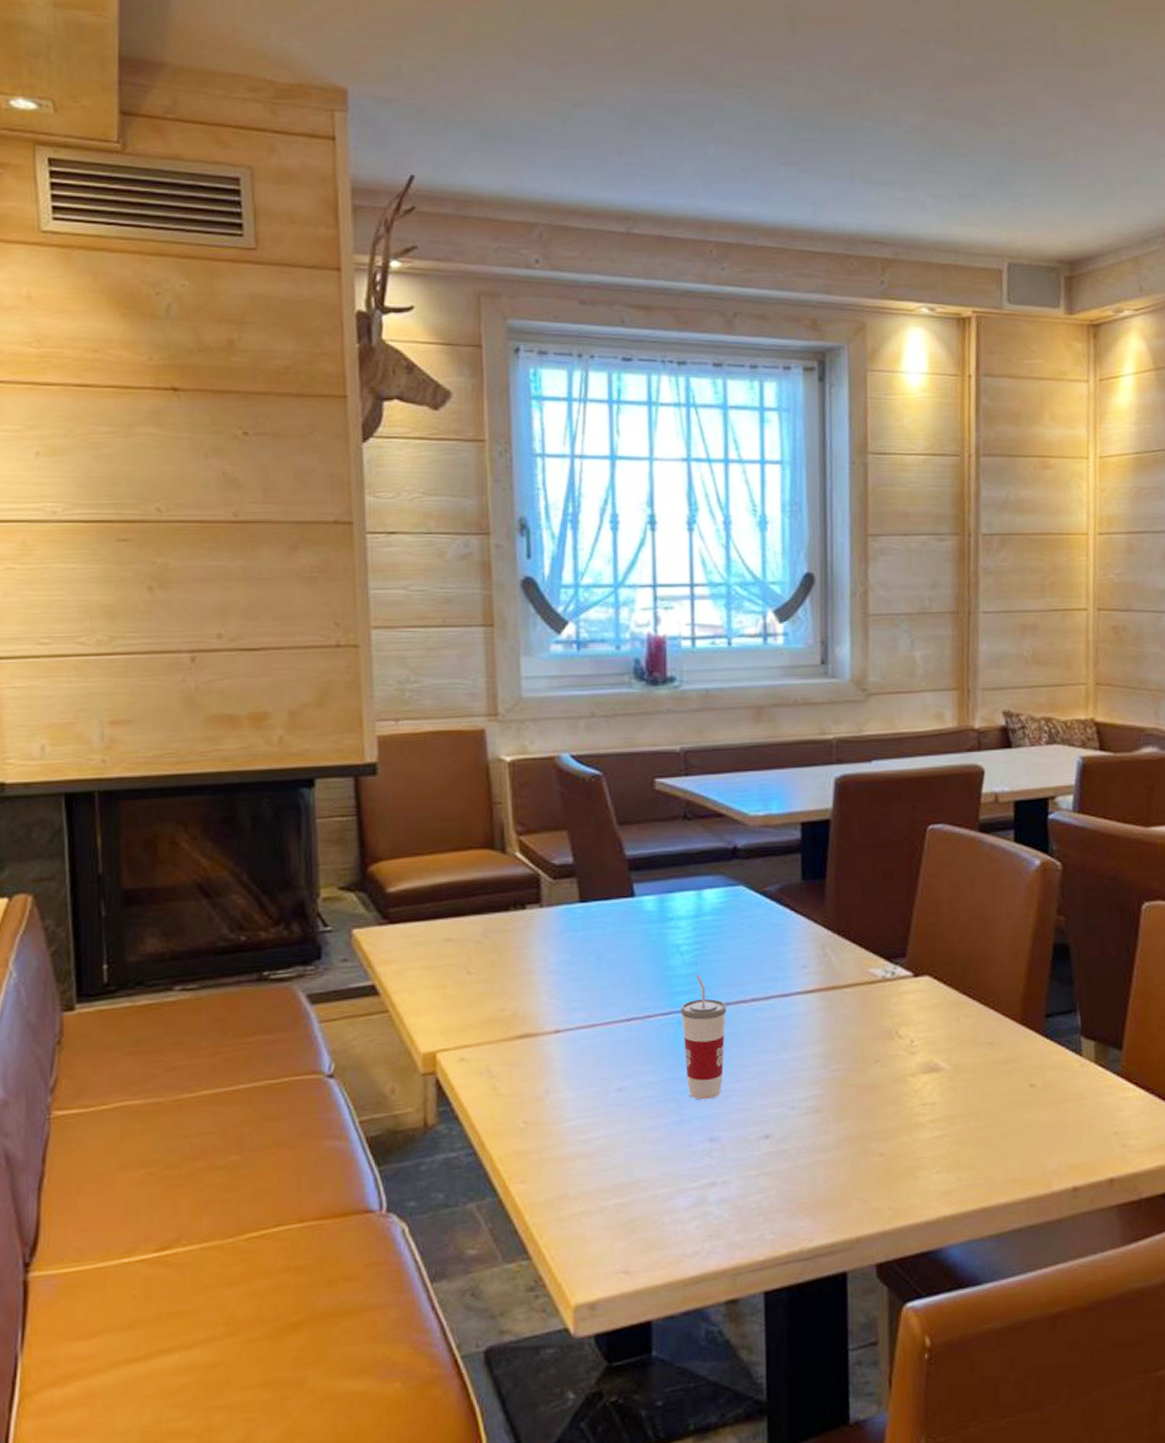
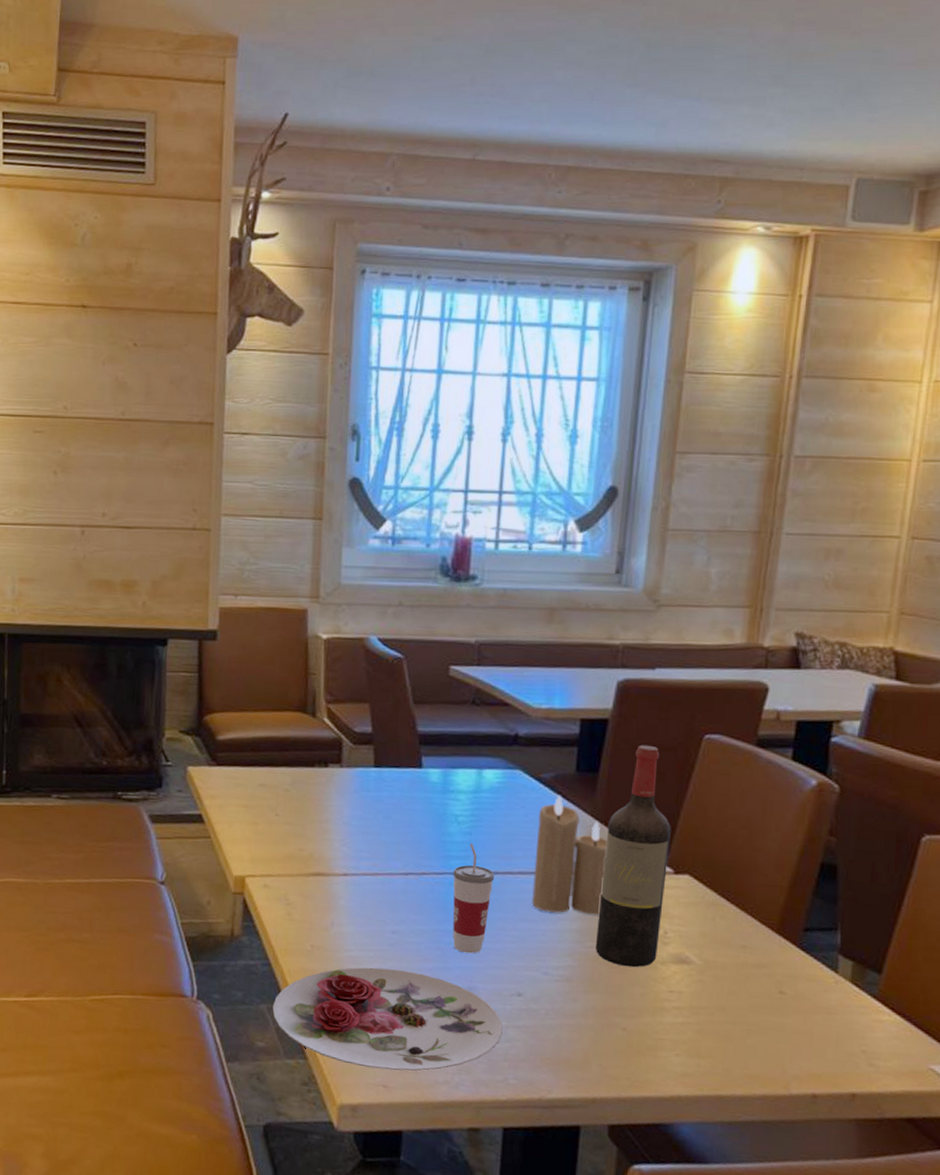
plate: none [483,1132,753,1255] -> present [272,967,503,1071]
candle: none [768,908,844,1040] -> present [532,795,607,916]
wine bottle: none [841,843,907,1086] -> present [596,744,671,968]

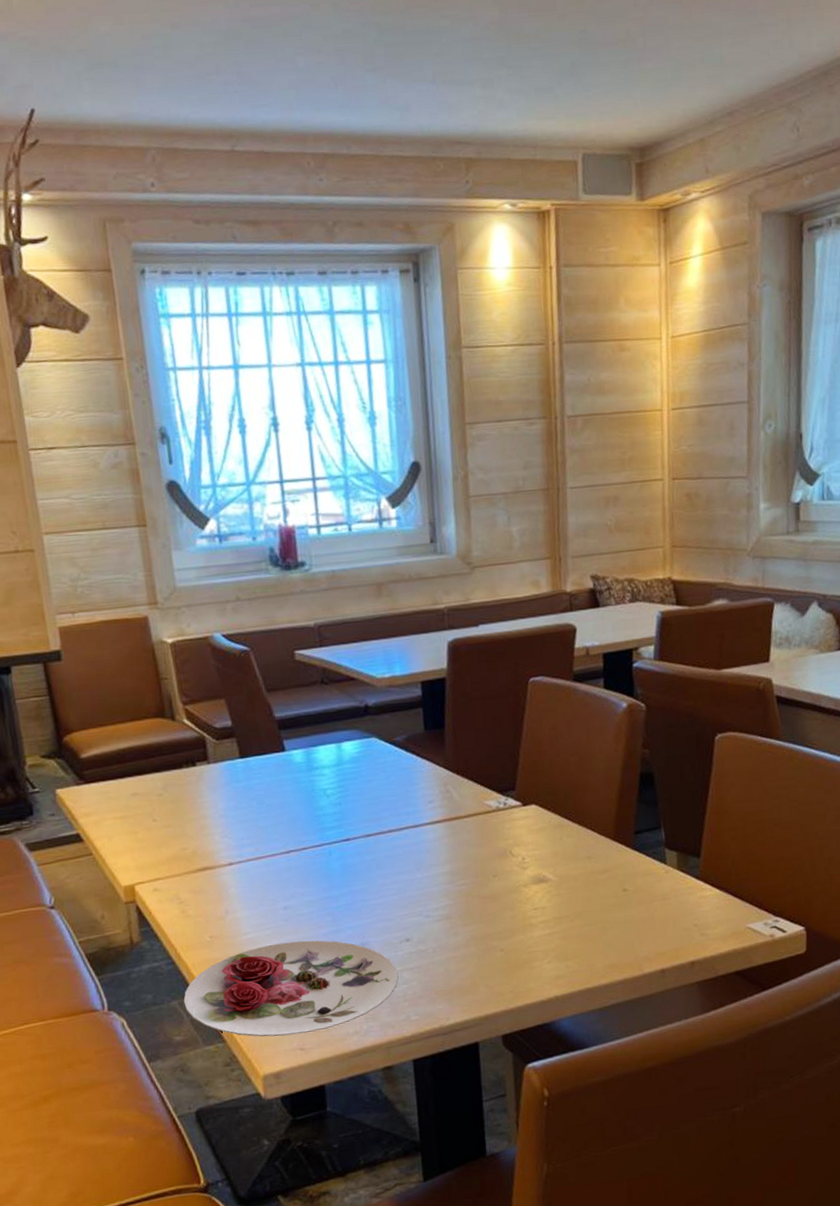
cup: present [452,843,495,954] -> none [330,813,369,914]
candle: present [532,795,607,916] -> none [398,754,466,862]
wine bottle: present [596,744,671,968] -> none [460,695,520,896]

